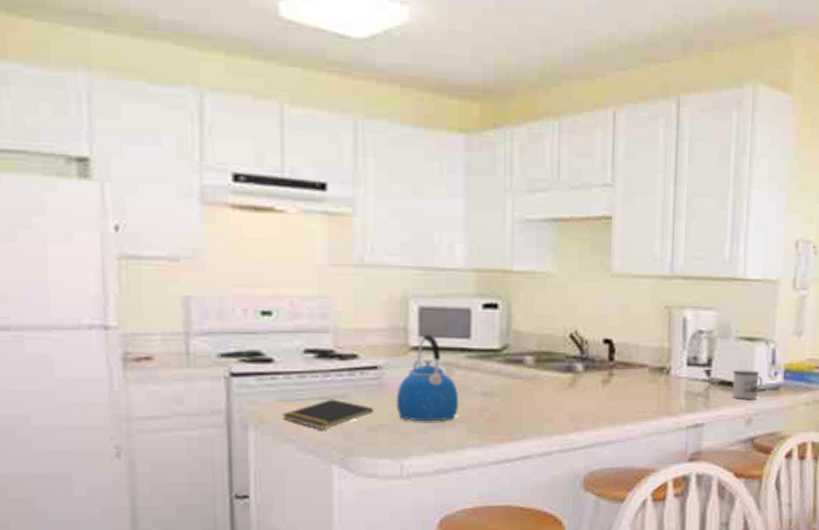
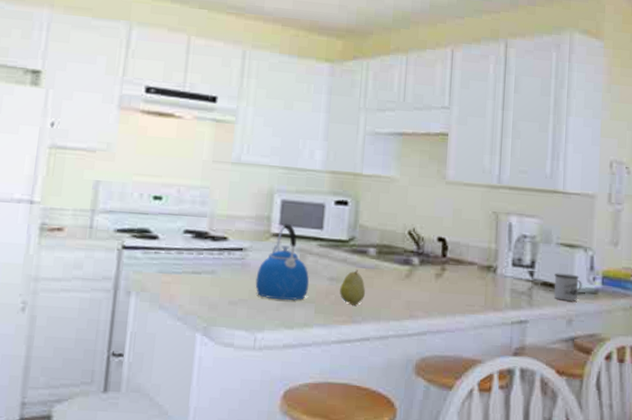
notepad: present [282,399,373,430] -> none [160,274,236,300]
fruit: none [495,381,525,421] -> present [340,269,366,305]

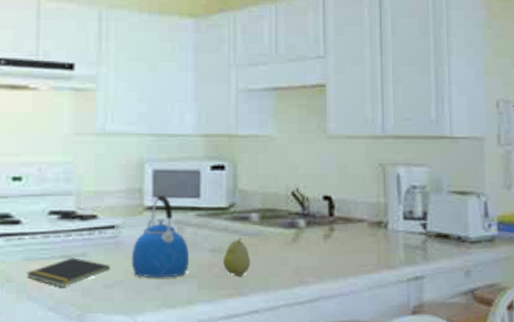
notepad: none [160,274,236,300] -> present [26,257,110,287]
mug: present [553,273,582,301] -> none [448,222,478,251]

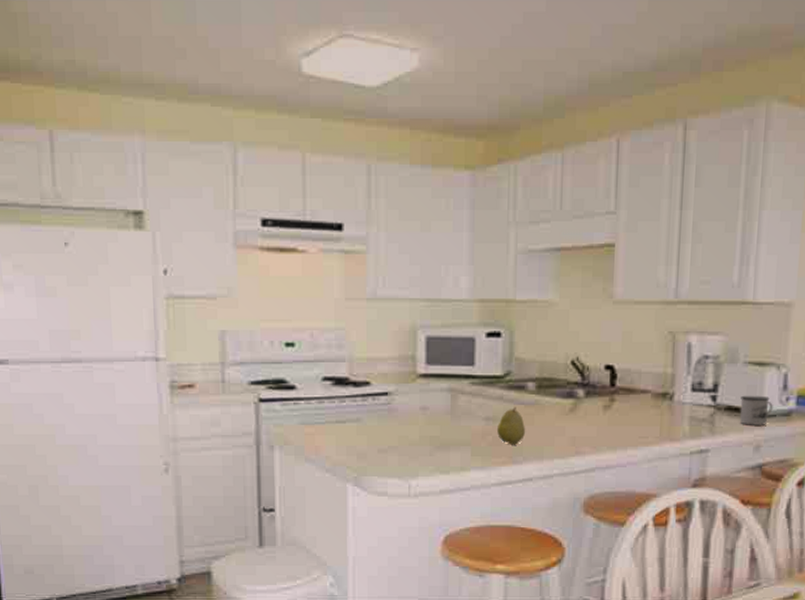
notepad: present [26,257,110,287] -> none [303,423,384,451]
kettle: present [131,194,190,278] -> none [405,361,464,445]
mug: none [448,222,478,251] -> present [739,395,773,425]

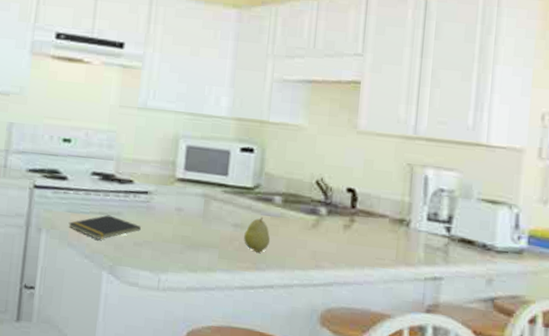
notepad: none [303,423,384,451] -> present [68,215,141,240]
mug: present [739,395,773,425] -> none [472,229,505,260]

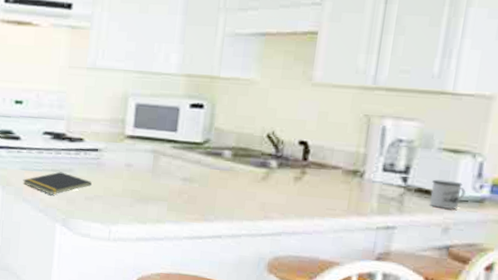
fruit: present [244,217,271,253] -> none [192,170,219,205]
mug: none [472,229,505,260] -> present [429,179,466,209]

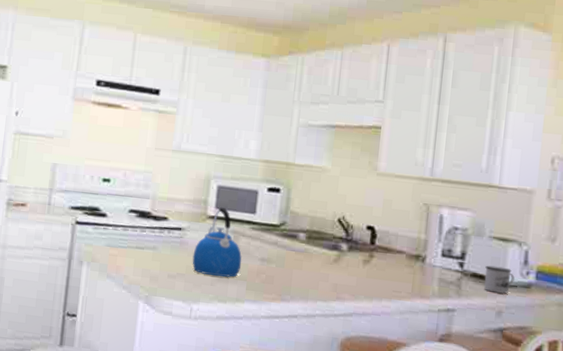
notepad: present [23,171,92,195] -> none [108,249,175,272]
kettle: none [110,125,163,198] -> present [192,206,242,277]

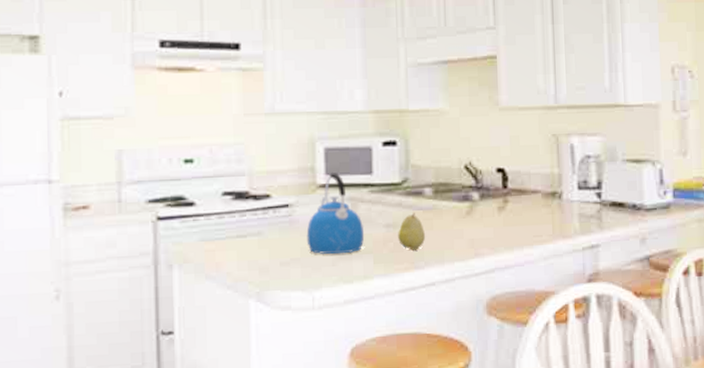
fruit: none [270,252,295,285] -> present [398,212,426,251]
mug: present [483,265,515,294] -> none [623,190,653,219]

